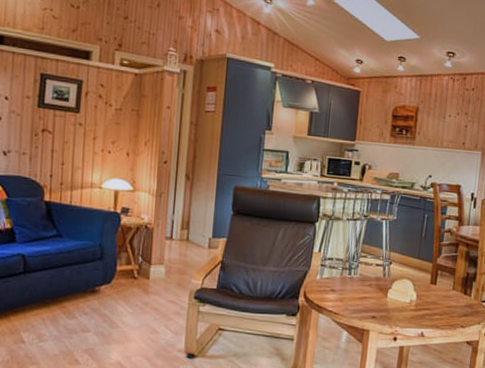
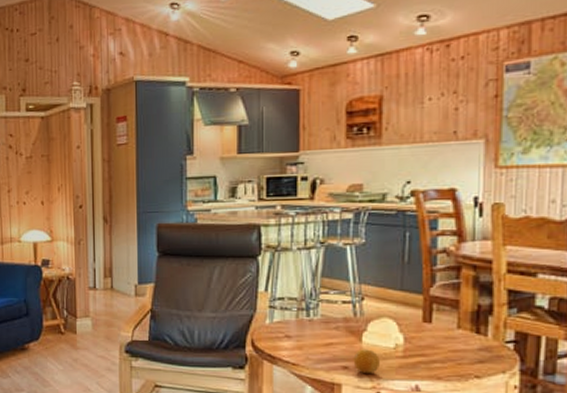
fruit: none [379,303,399,322] -> present [353,349,380,373]

